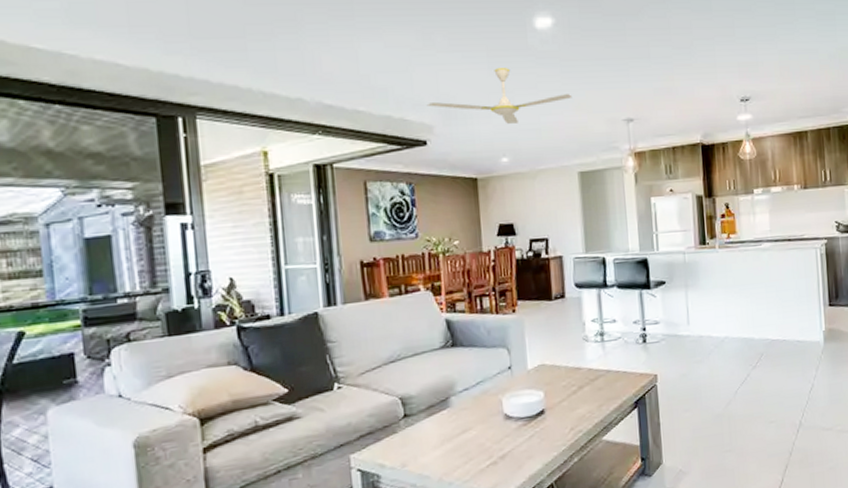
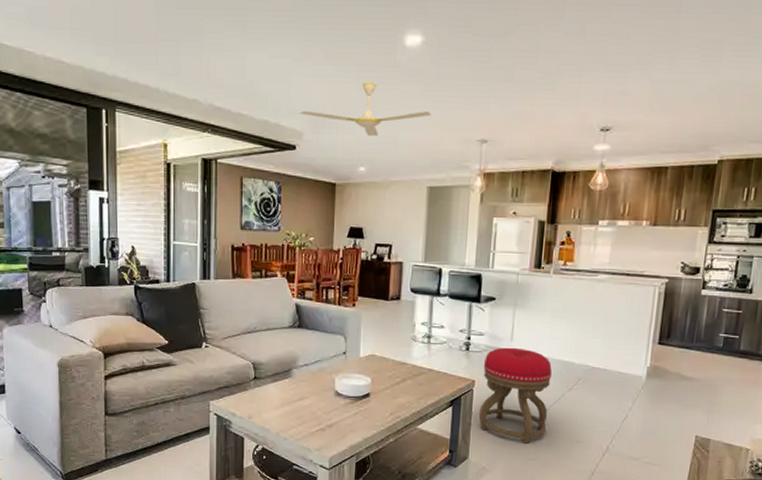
stool: none [663,331,737,435] -> present [479,347,552,444]

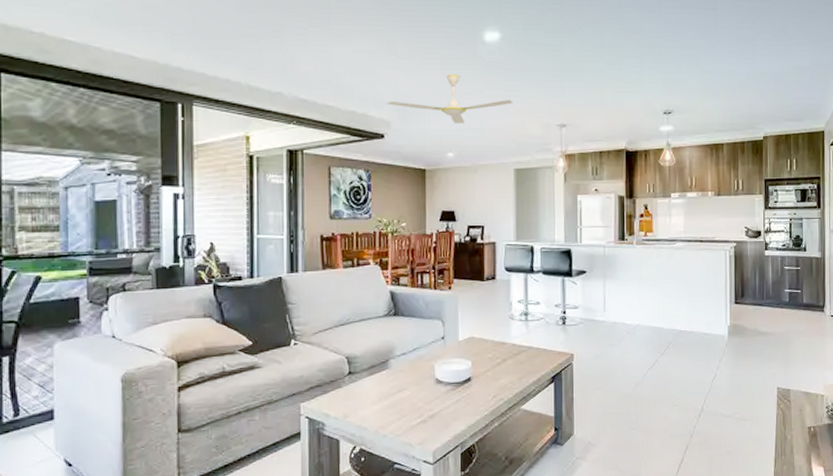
stool: present [479,347,552,444] -> none [580,318,645,413]

